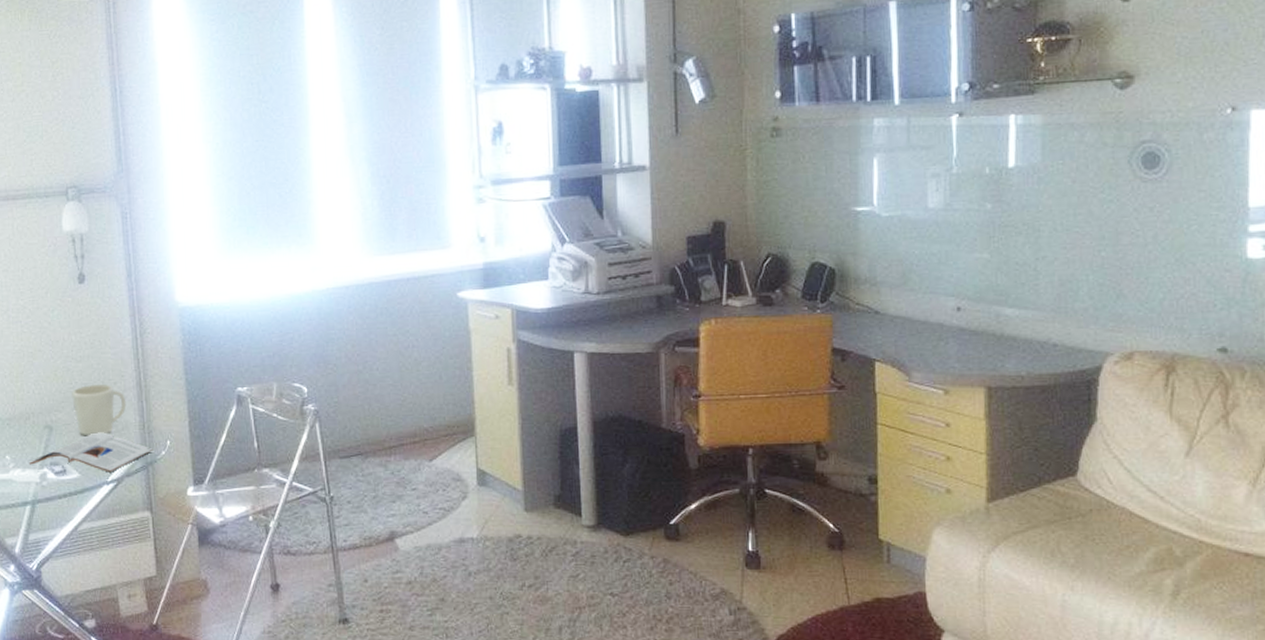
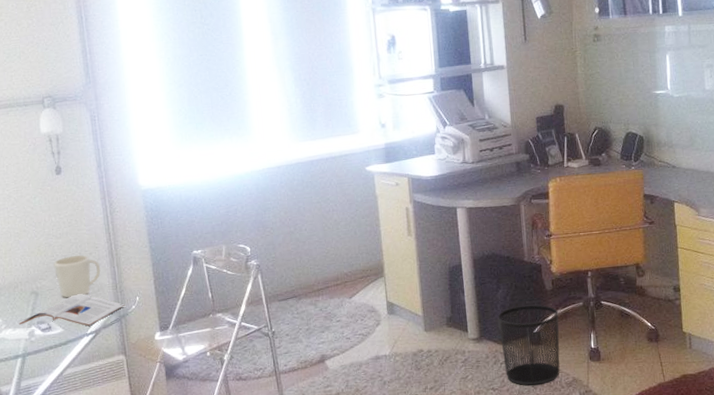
waste bin: none [622,487,706,594] -> present [497,304,560,386]

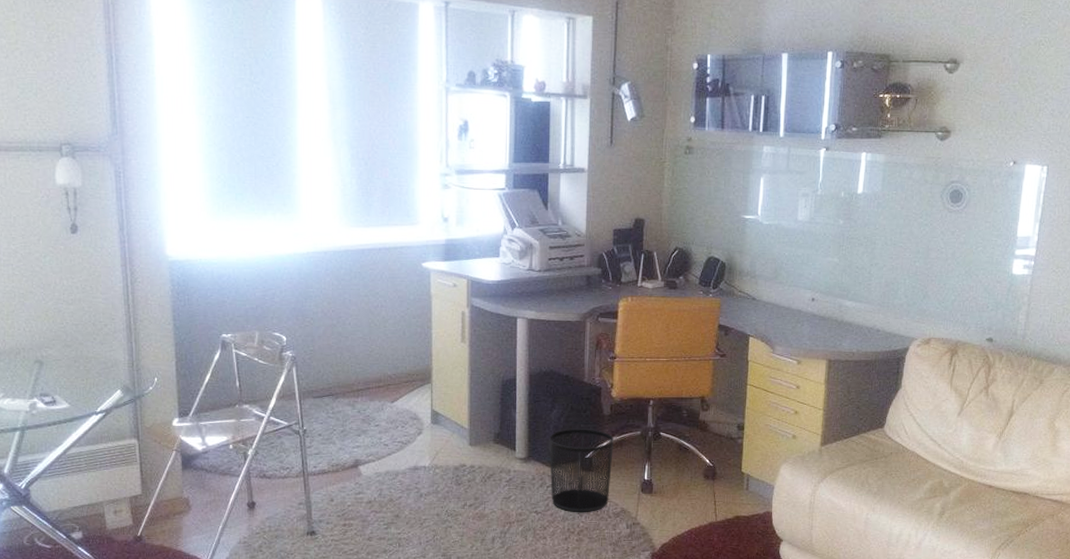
magazine: present [18,294,125,326] -> none [18,368,141,404]
mug: present [53,255,101,298] -> none [62,326,116,371]

